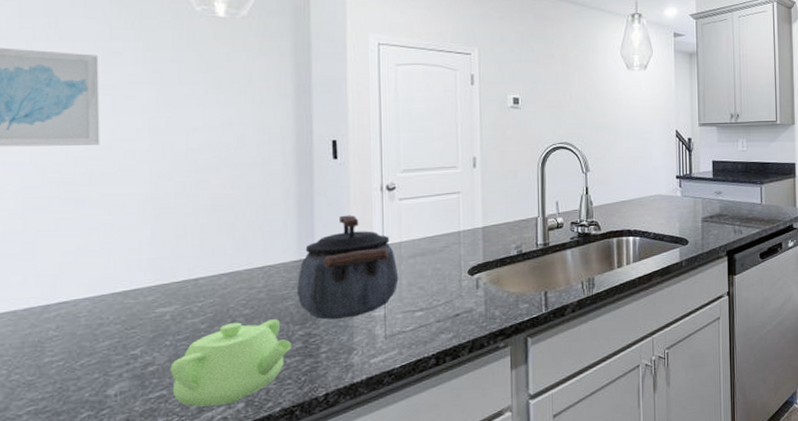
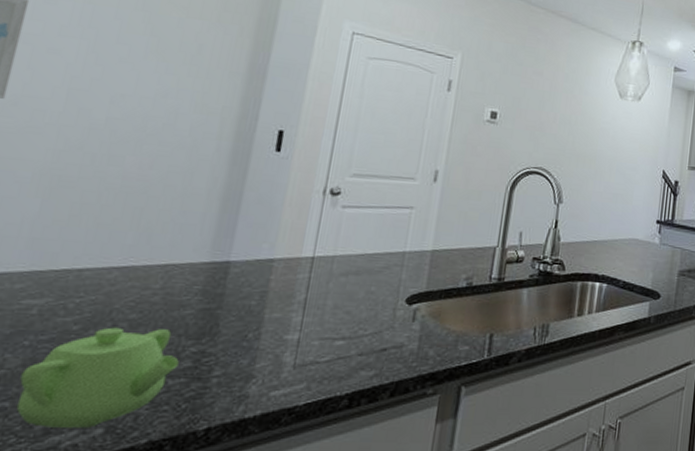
kettle: present [296,215,399,320] -> none [198,216,325,338]

